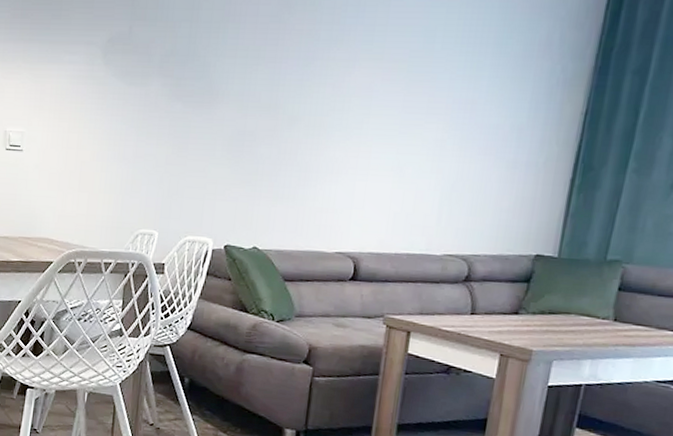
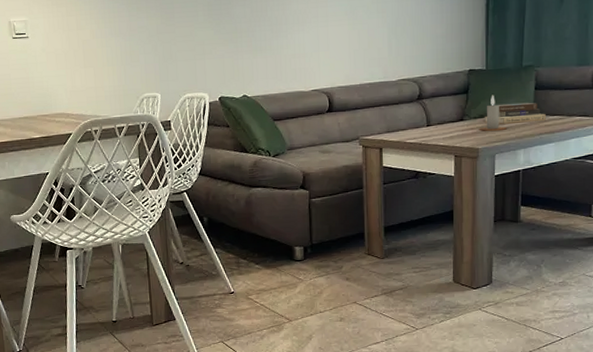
candle: none [536,289,573,333] -> present [479,95,507,131]
books: none [545,300,628,331] -> present [485,102,546,125]

